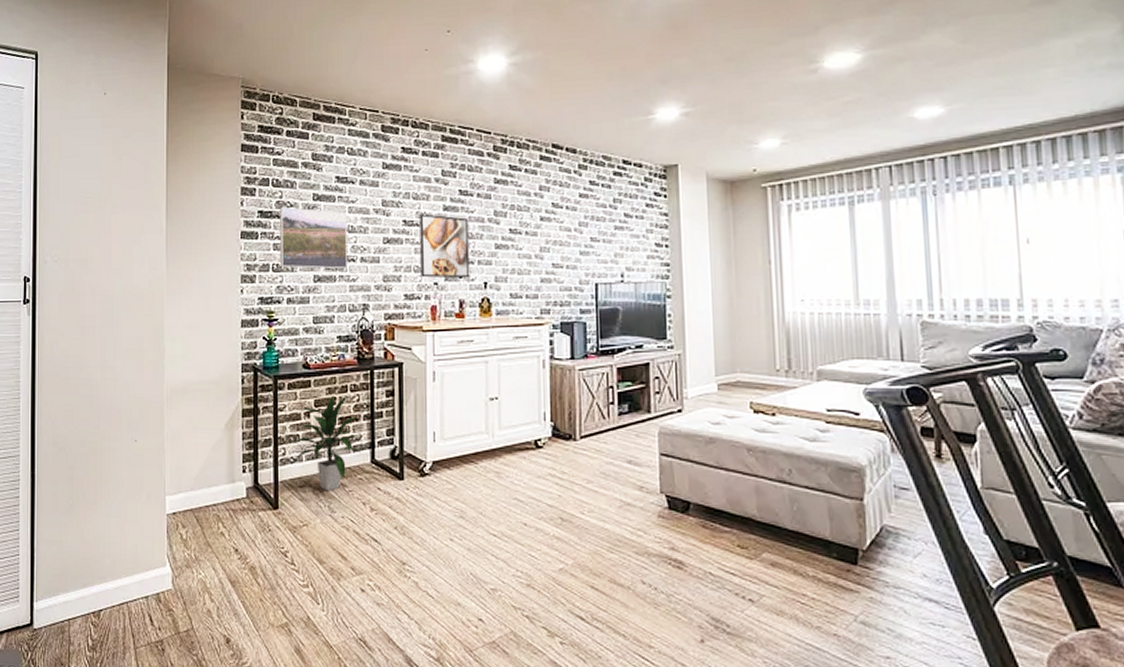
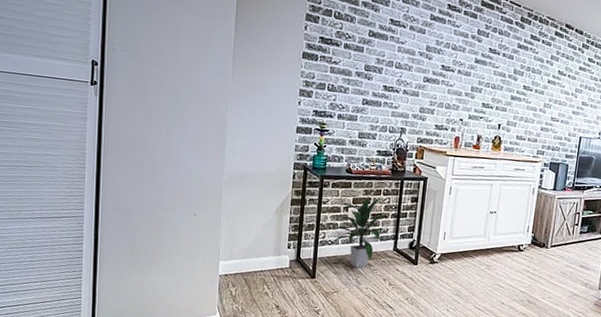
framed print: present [280,206,347,269] -> none [335,36,396,98]
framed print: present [419,214,470,279] -> none [450,62,494,119]

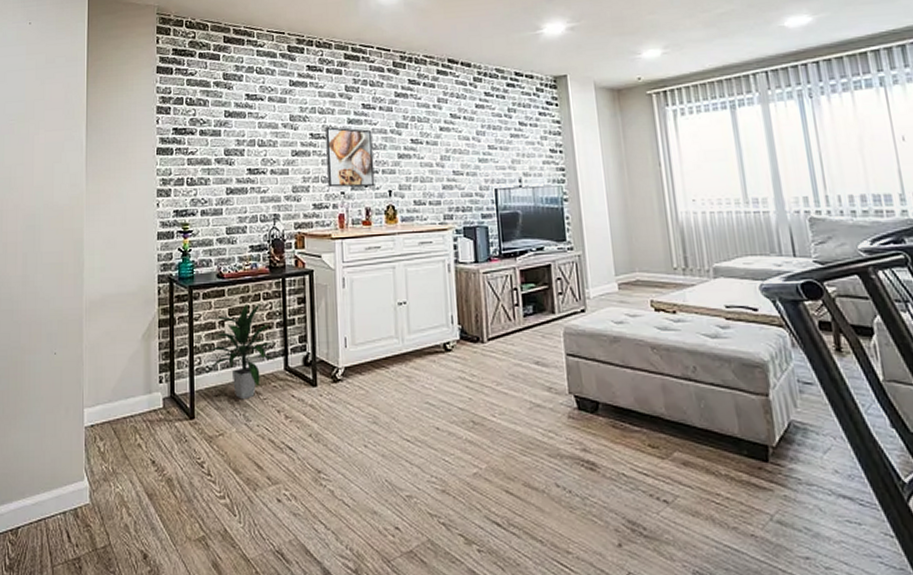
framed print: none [450,62,494,119] -> present [325,127,375,188]

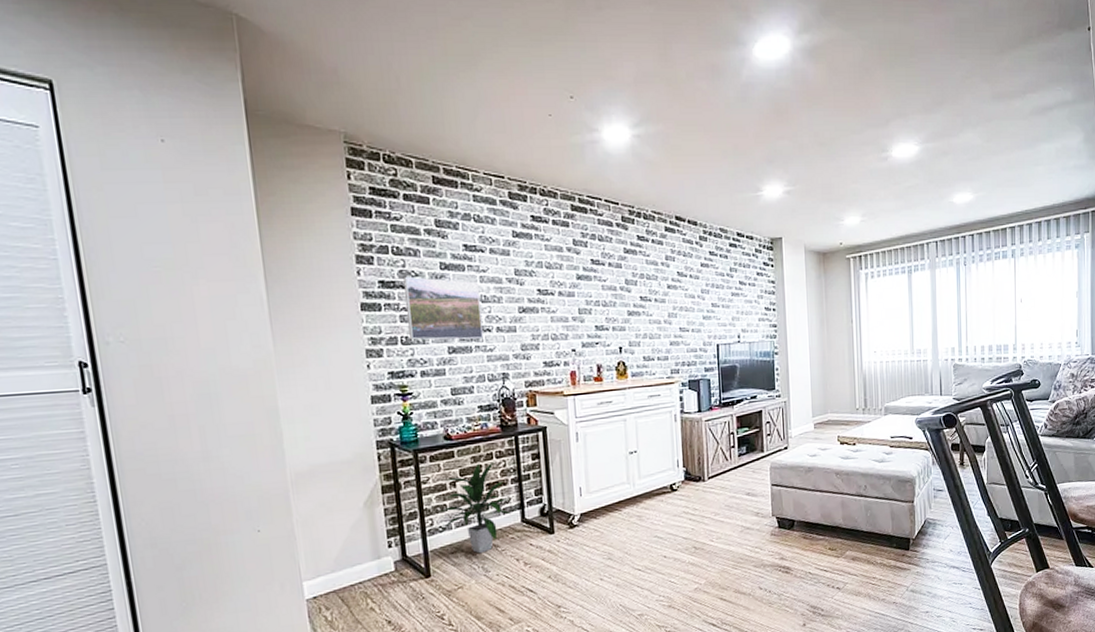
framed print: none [193,123,258,182] -> present [404,276,483,340]
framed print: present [325,127,375,188] -> none [554,283,606,345]

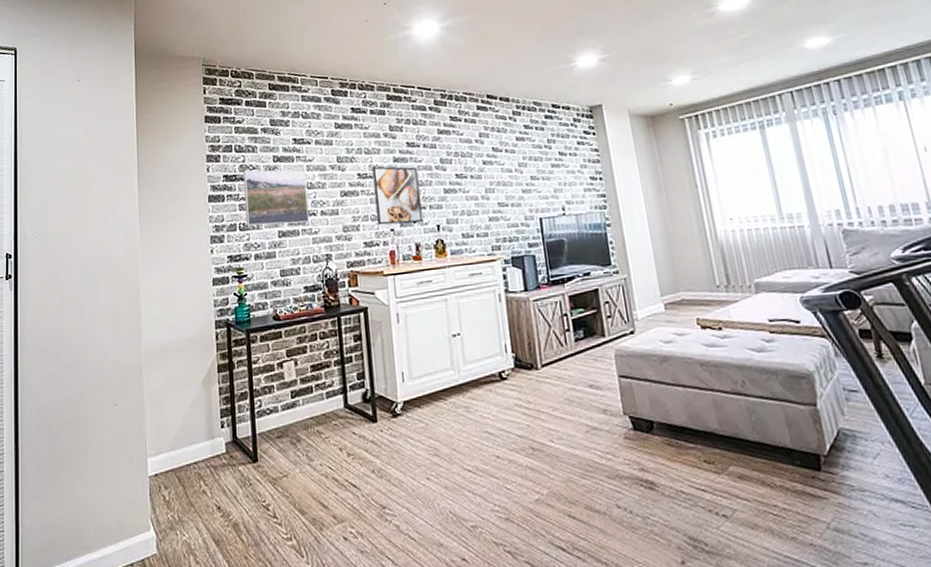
indoor plant: present [440,462,511,554] -> none [268,343,334,440]
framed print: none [554,283,606,345] -> present [372,166,424,225]

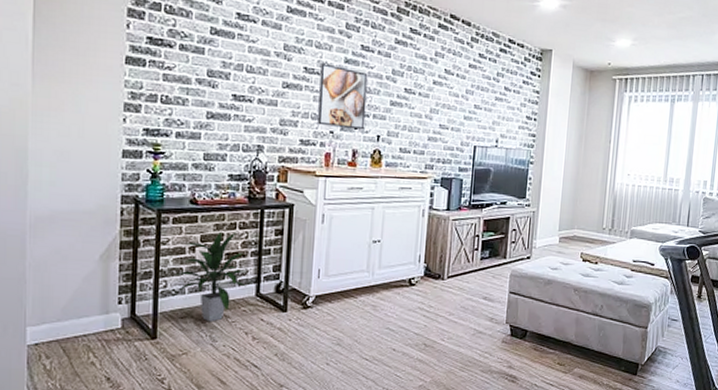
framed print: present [243,169,309,226] -> none [170,35,246,109]
indoor plant: none [268,343,334,440] -> present [175,231,247,322]

